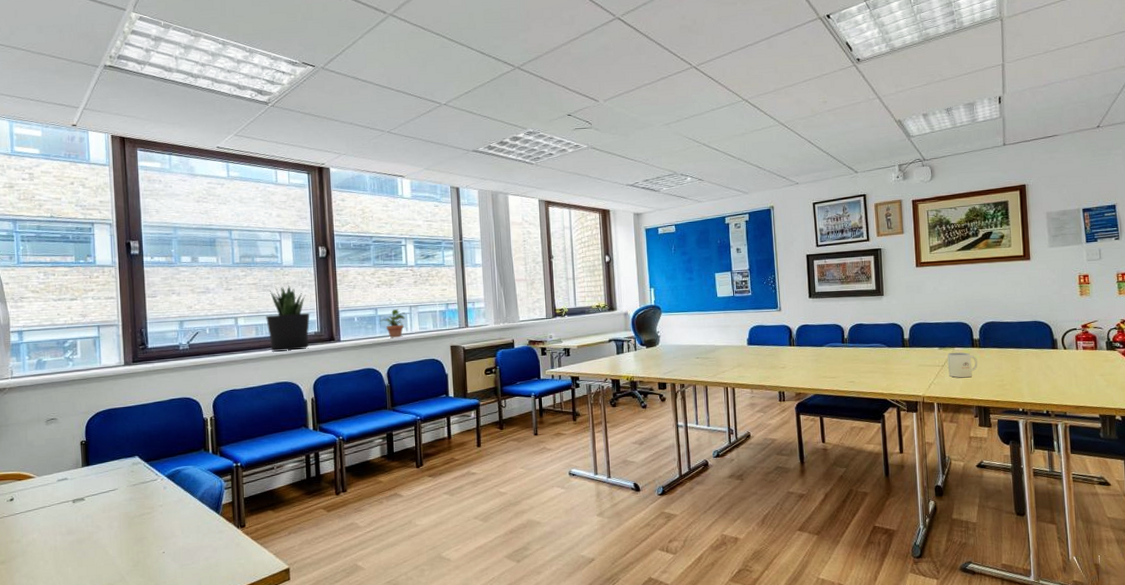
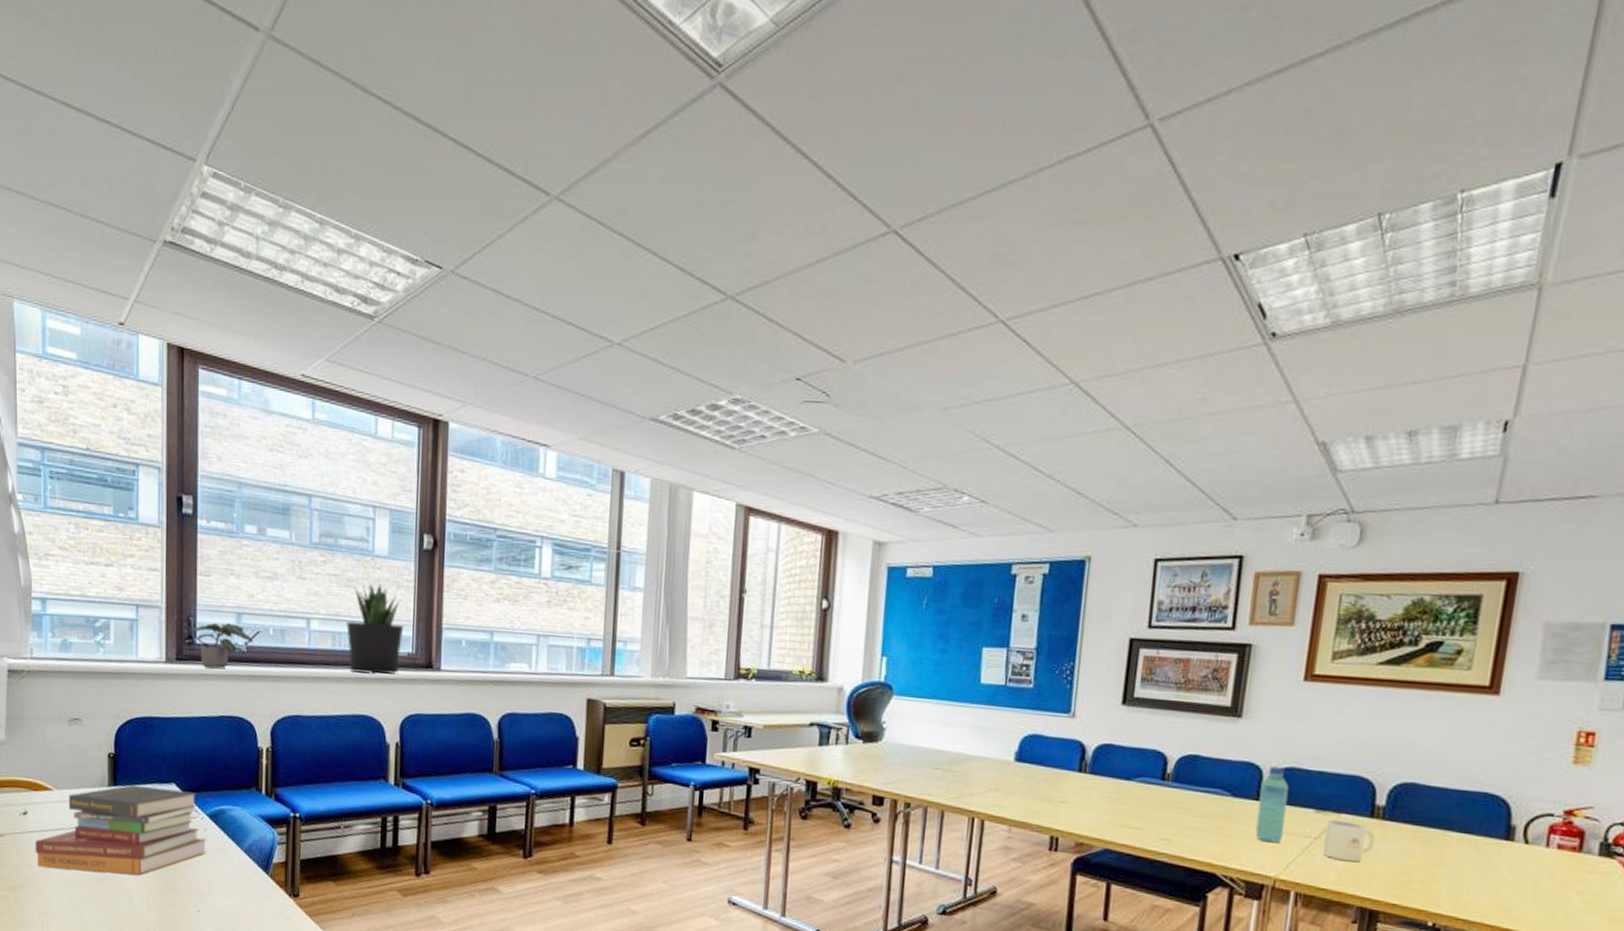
books: none [21,460,167,541] -> present [35,784,206,875]
potted plant: none [143,329,194,365] -> present [190,623,254,669]
potted plant: present [380,309,405,339] -> none [495,636,530,678]
water bottle: none [903,324,923,374] -> present [1255,766,1289,843]

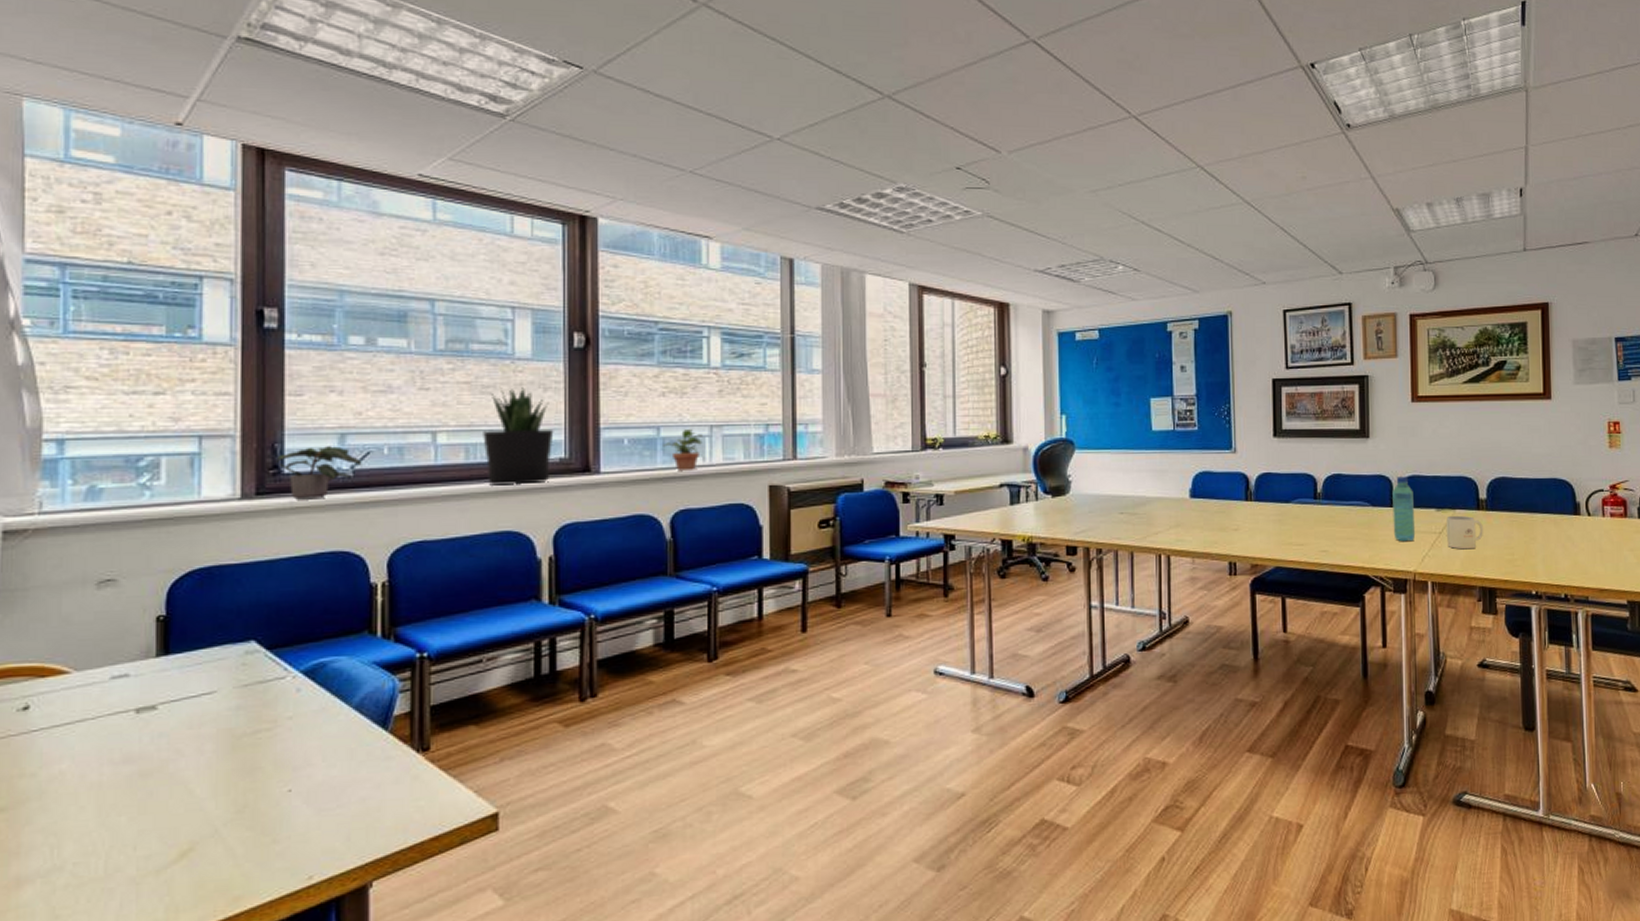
books: present [35,784,206,875] -> none [41,647,300,775]
potted plant: none [495,636,530,678] -> present [663,430,703,472]

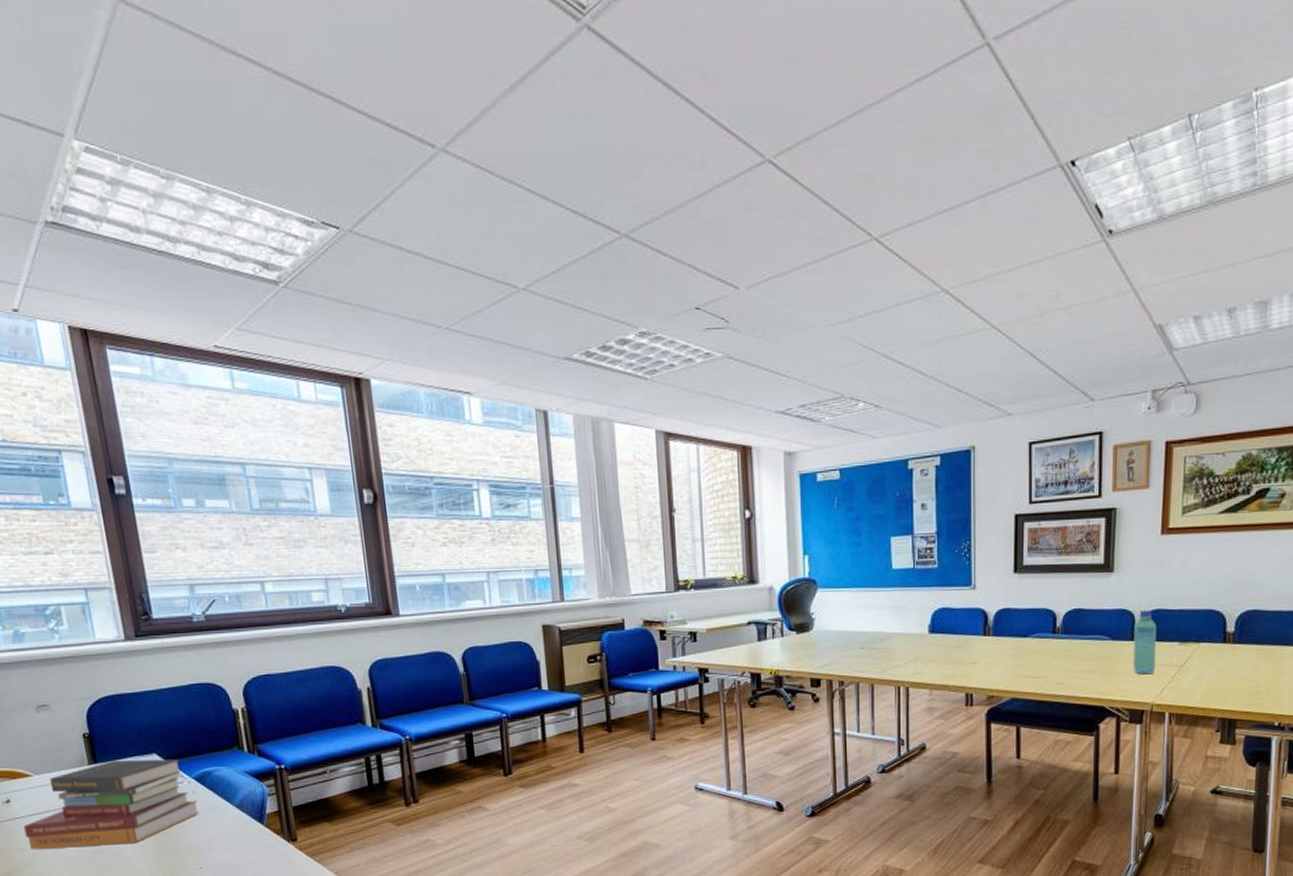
books: none [41,647,300,775] -> present [23,759,199,850]
potted plant: present [275,446,362,500] -> none [145,595,211,641]
planter: present [483,386,554,486] -> none [300,540,359,627]
potted plant: present [663,430,703,472] -> none [449,576,482,614]
mug: present [1445,515,1483,550] -> none [1187,648,1228,682]

